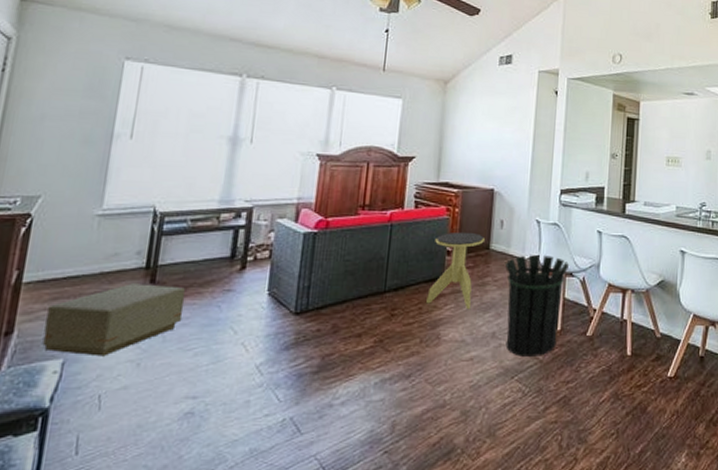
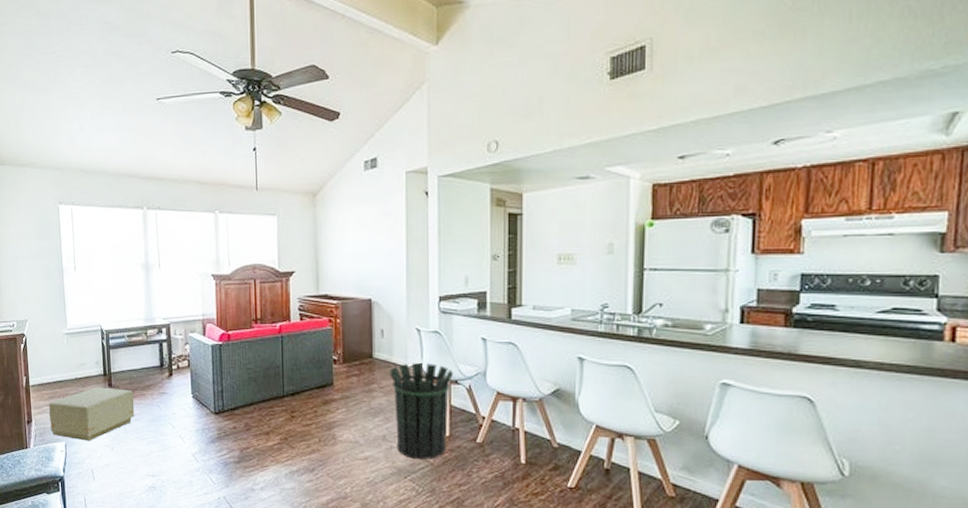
side table: present [426,231,485,310] -> none [320,341,367,414]

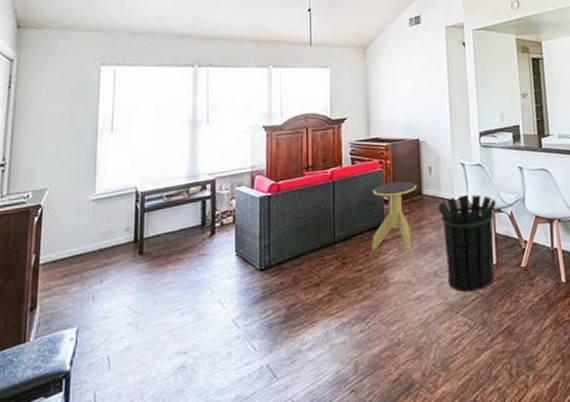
cardboard box: present [49,387,135,441] -> none [60,255,168,323]
side table: none [320,341,367,414] -> present [372,180,416,253]

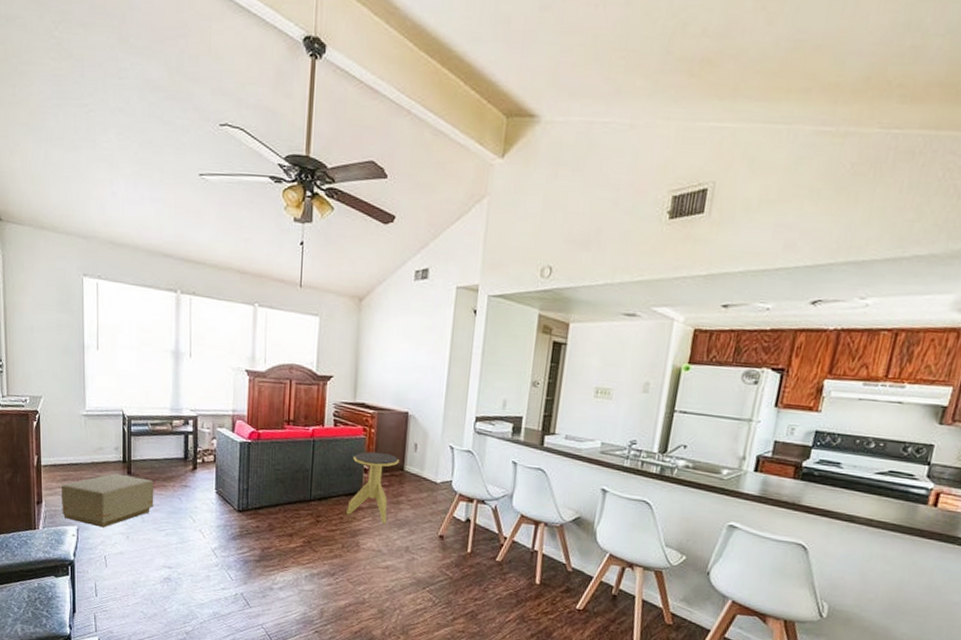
cardboard box: none [60,255,168,323] -> present [61,473,154,528]
waste bin: present [438,194,497,292] -> none [418,479,482,574]

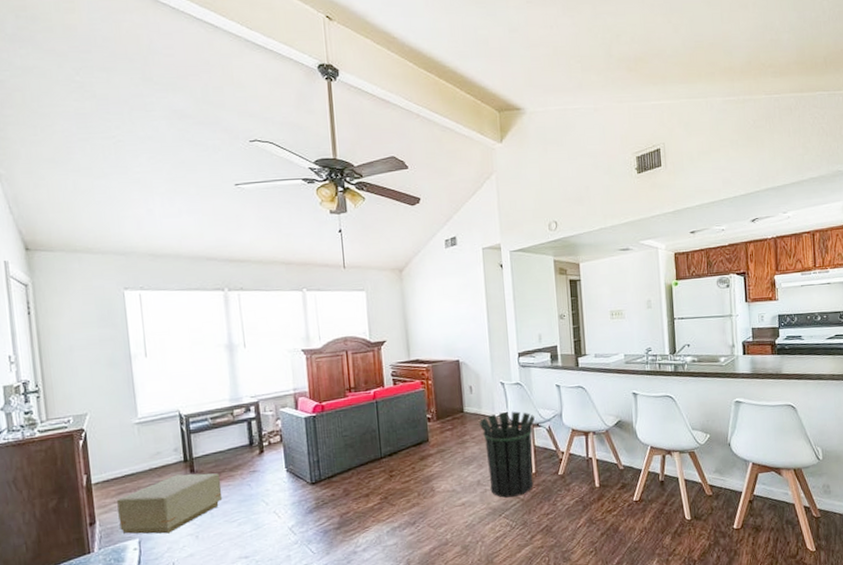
side table: present [347,451,399,525] -> none [416,399,458,465]
waste bin: none [418,479,482,574] -> present [480,411,536,498]

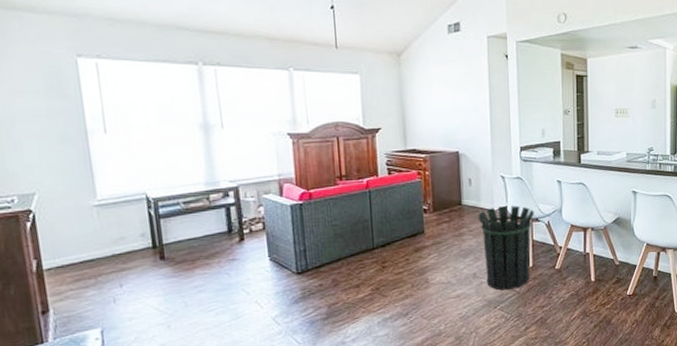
cardboard box: present [117,473,223,534] -> none [74,260,198,323]

